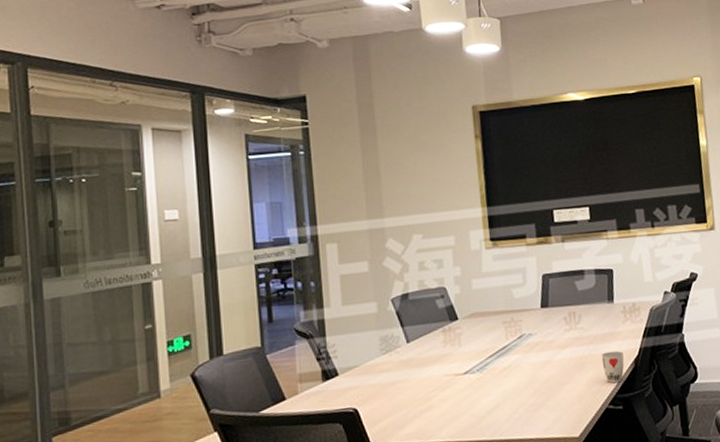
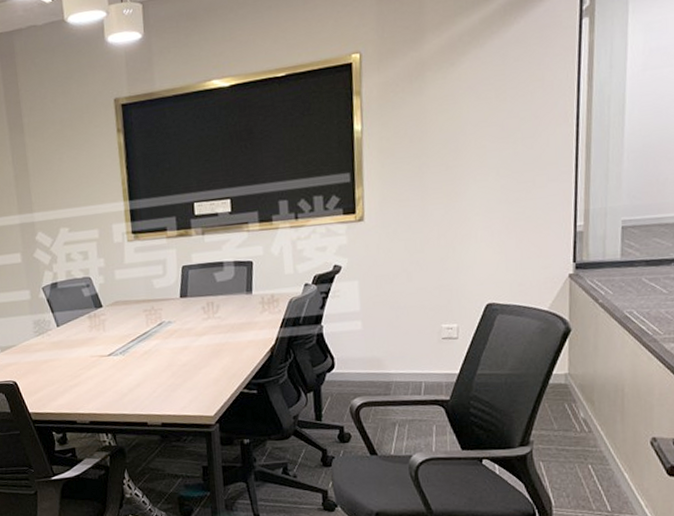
cup: present [601,351,625,383] -> none [237,339,260,370]

